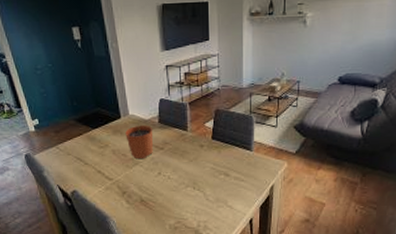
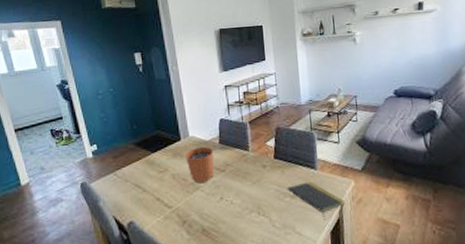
notepad: none [222,162,276,195] -> present [287,181,345,219]

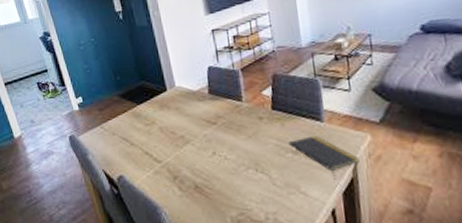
plant pot: present [185,145,214,183] -> none [173,96,205,136]

